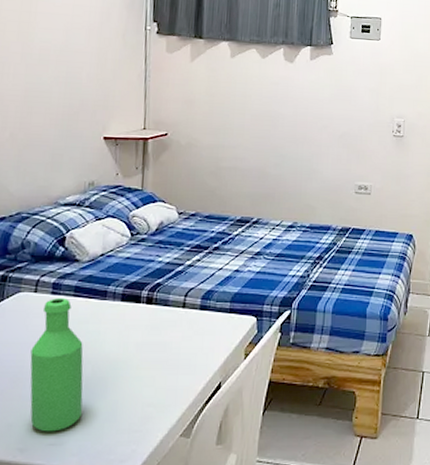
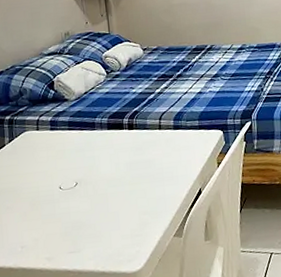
bottle: present [30,298,83,432] -> none [42,132,92,243]

